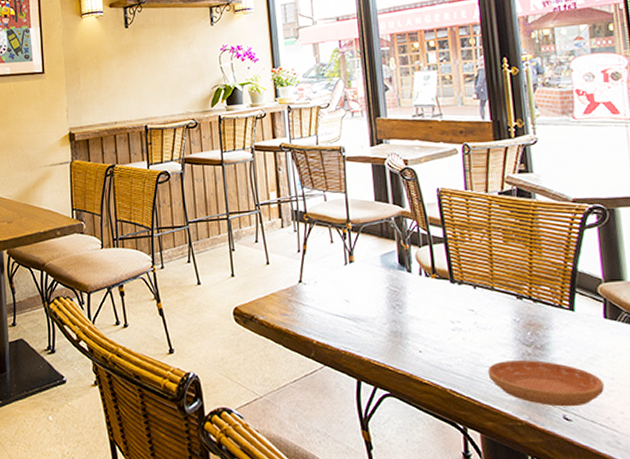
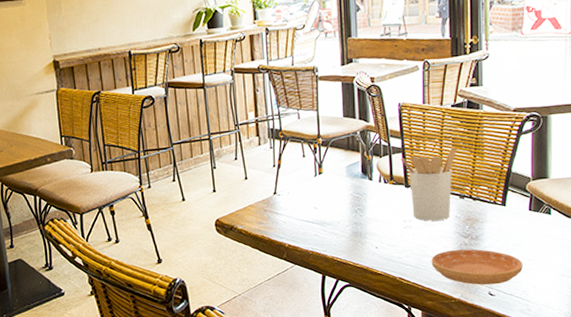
utensil holder: none [443,239,509,324] -> present [400,146,456,221]

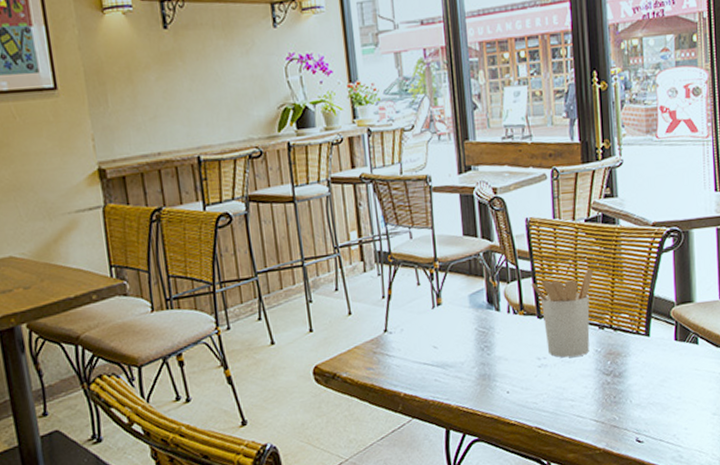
saucer: present [431,249,523,285] -> none [570,388,672,431]

